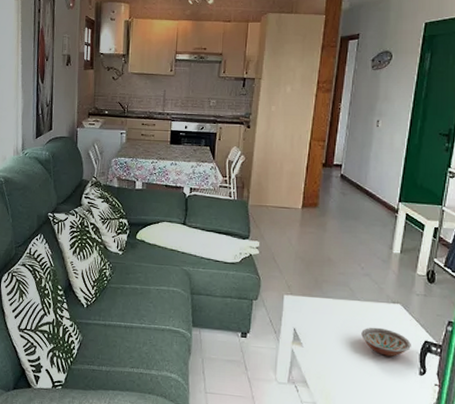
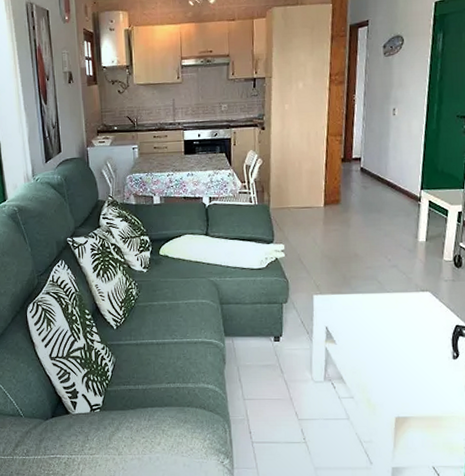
bowl: present [361,327,411,357] -> none [393,317,443,344]

